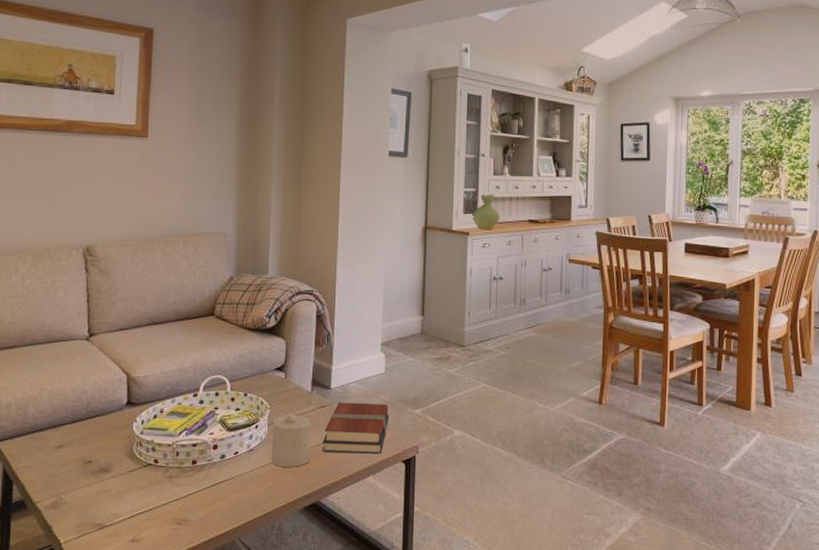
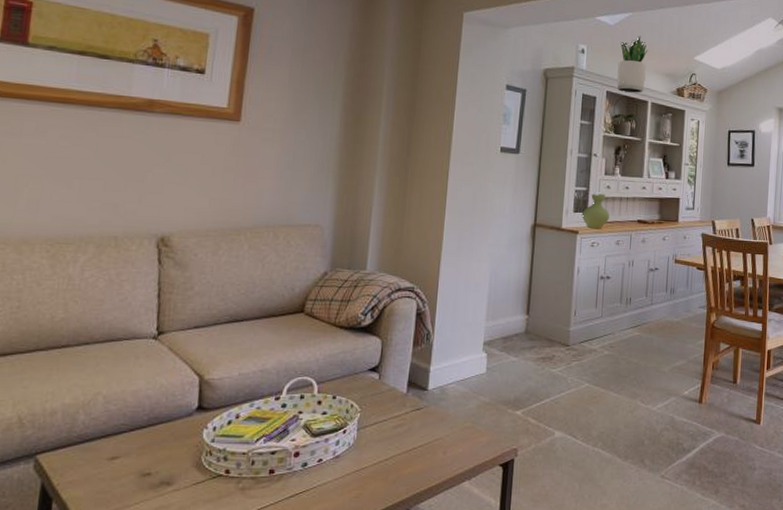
candle: present [272,413,310,467] -> none [359,416,403,474]
books: present [322,402,390,454] -> none [415,404,489,458]
planter: none [502,30,533,90] -> present [617,35,648,93]

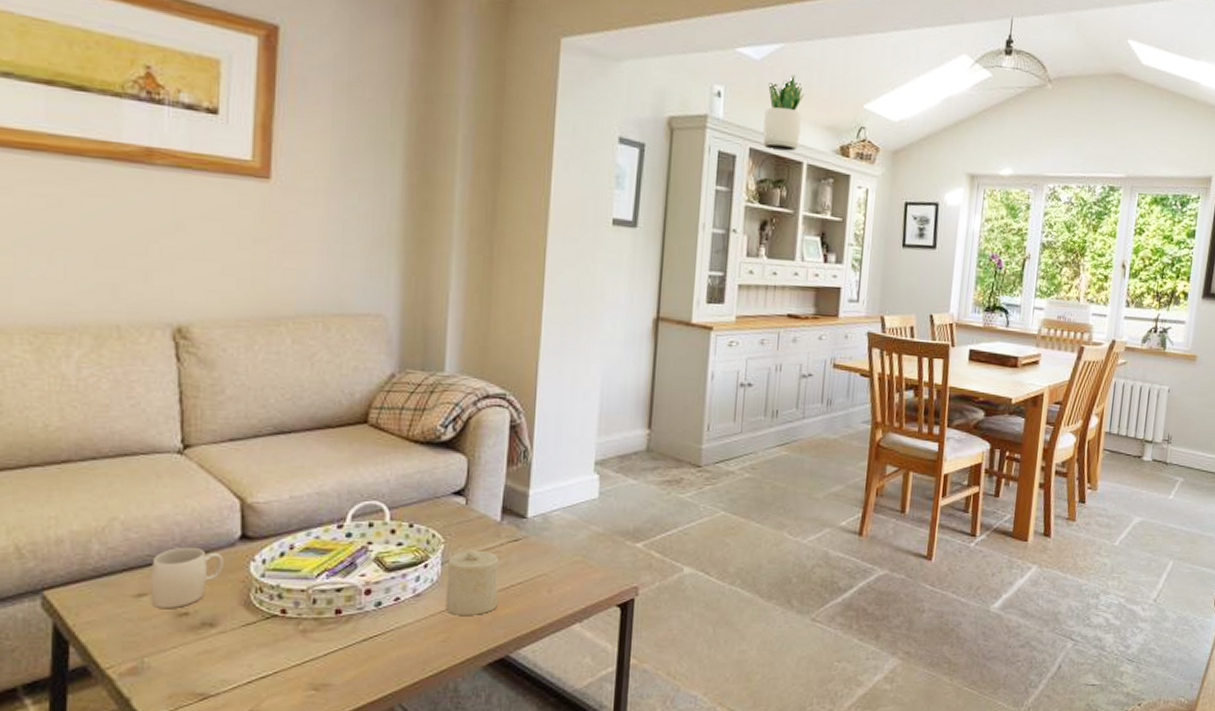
mug: none [121,416,182,469] -> present [149,546,223,608]
candle: none [359,416,403,474] -> present [446,548,498,615]
ceramic jug: present [582,193,610,230] -> none [718,280,753,326]

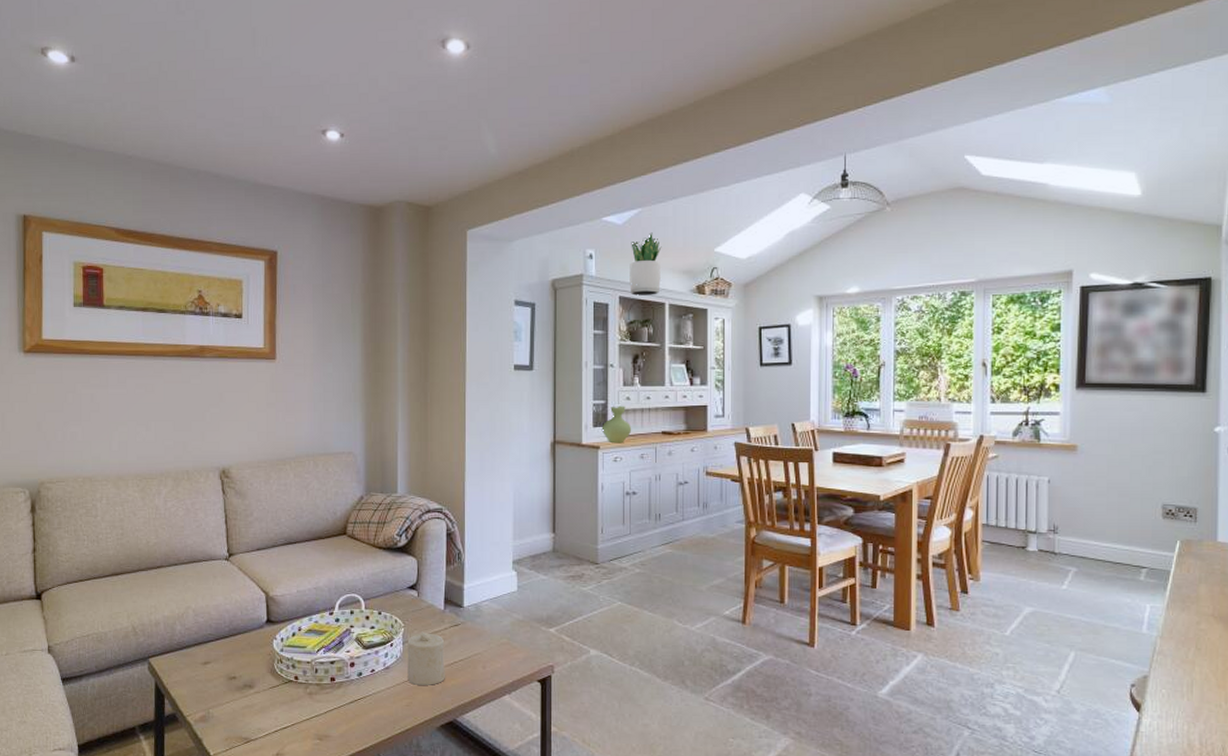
mug: present [149,546,223,608] -> none [211,628,256,673]
ceramic jug: none [718,280,753,326] -> present [603,406,632,444]

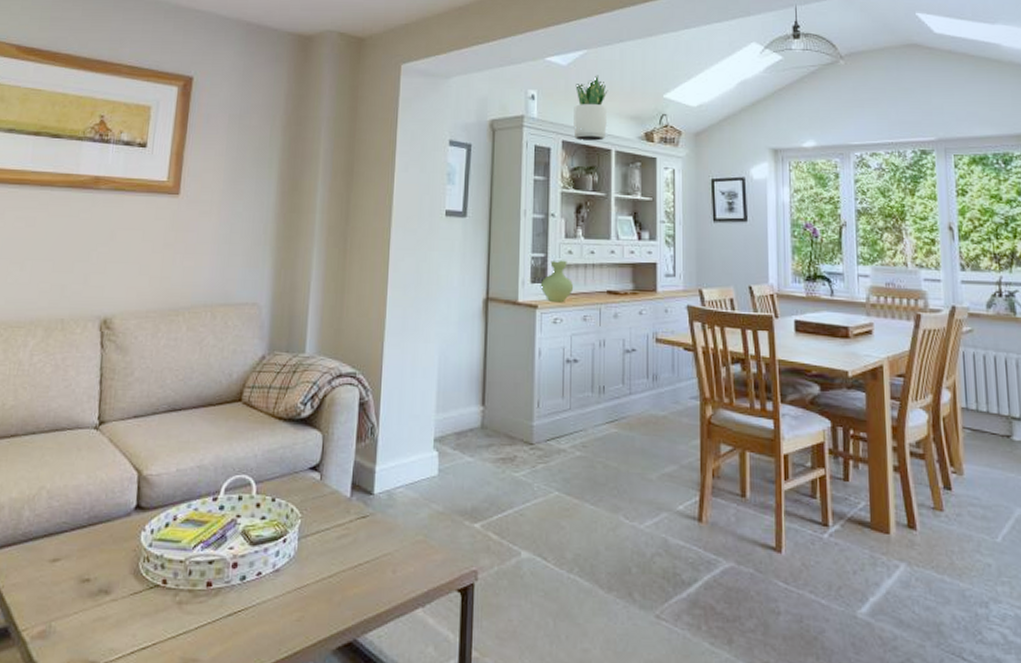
candle: present [407,631,445,685] -> none [301,524,348,594]

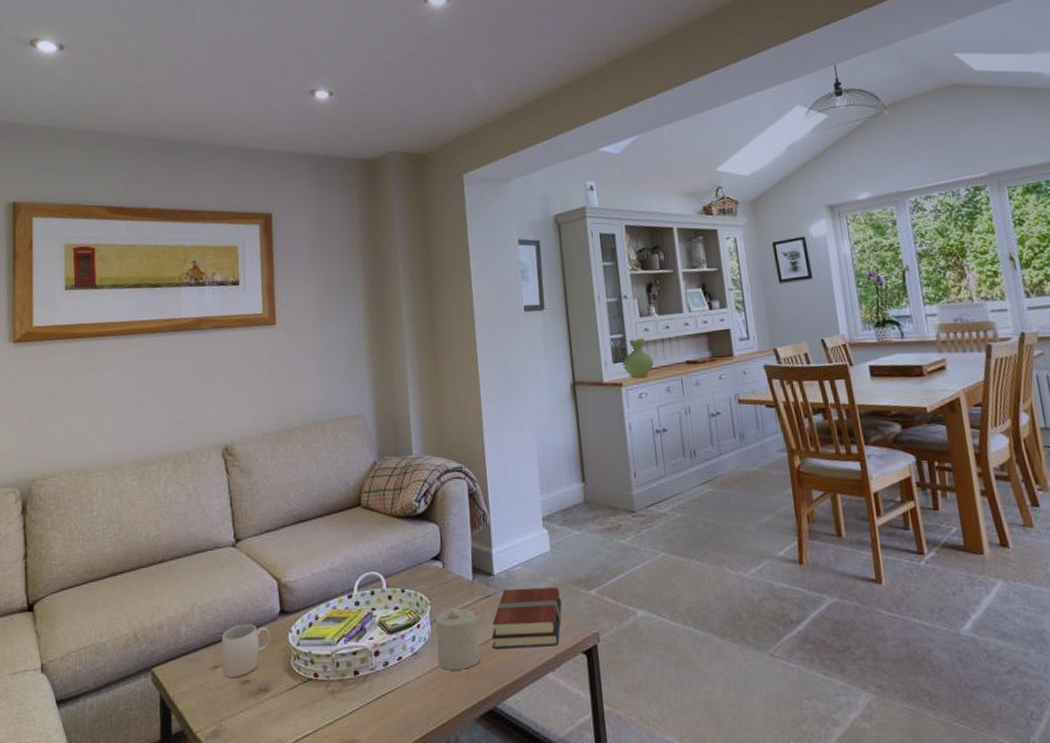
mug: none [62,515,121,574] -> present [220,623,270,678]
candle: none [301,524,348,594] -> present [435,607,480,671]
books: none [362,511,443,580] -> present [492,587,563,649]
planter: present [573,75,608,141] -> none [631,158,666,223]

